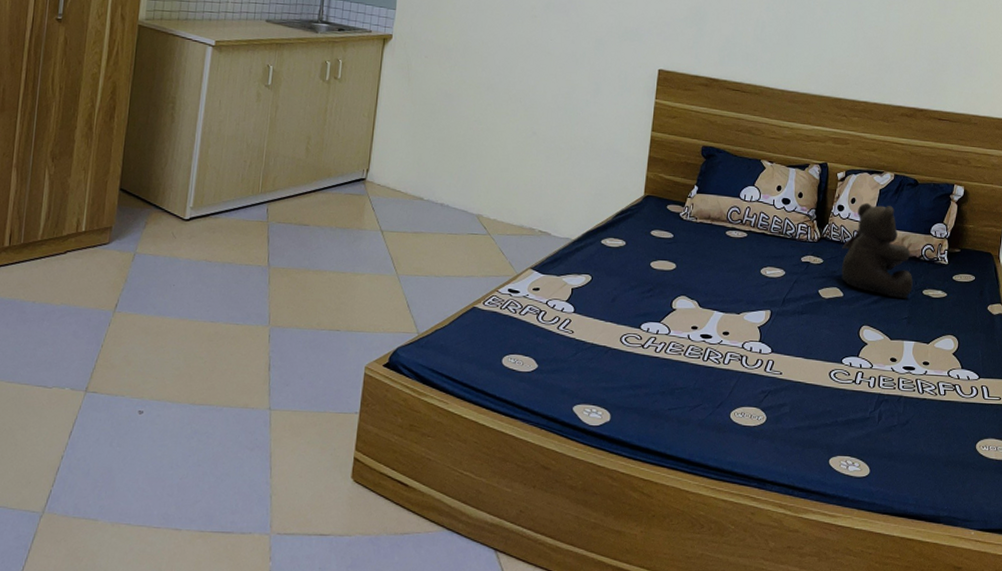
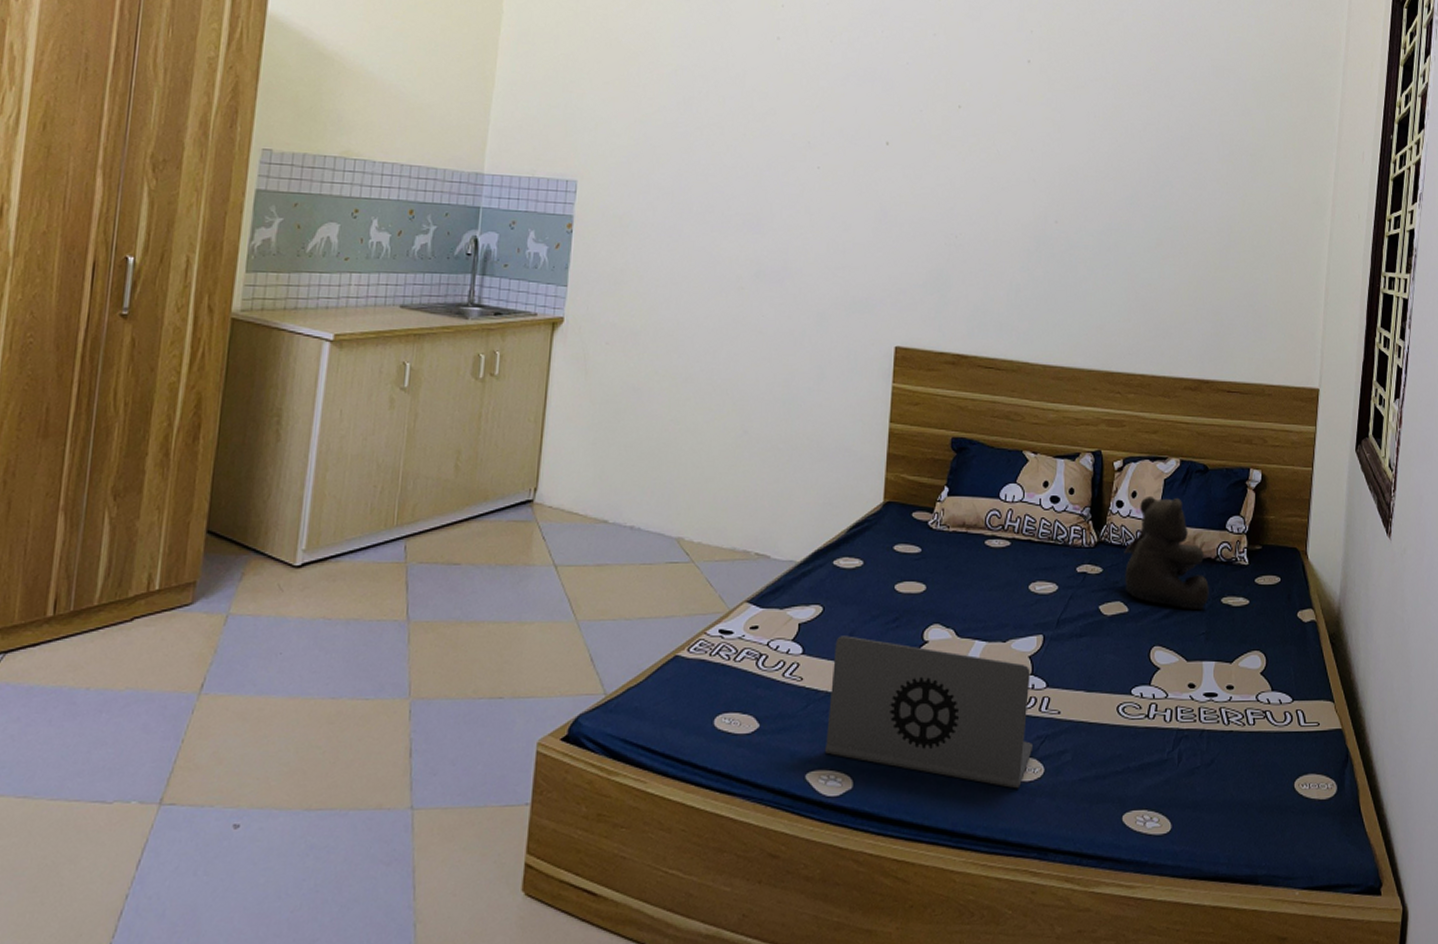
laptop: none [589,300,759,432] -> present [824,635,1032,789]

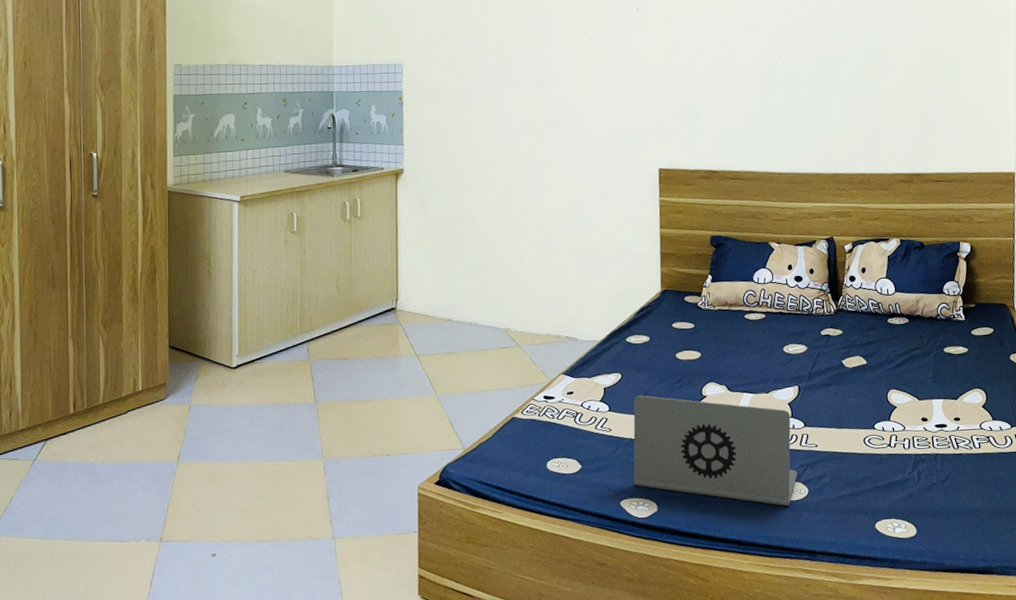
teddy bear: present [1124,495,1209,609] -> none [859,270,933,359]

